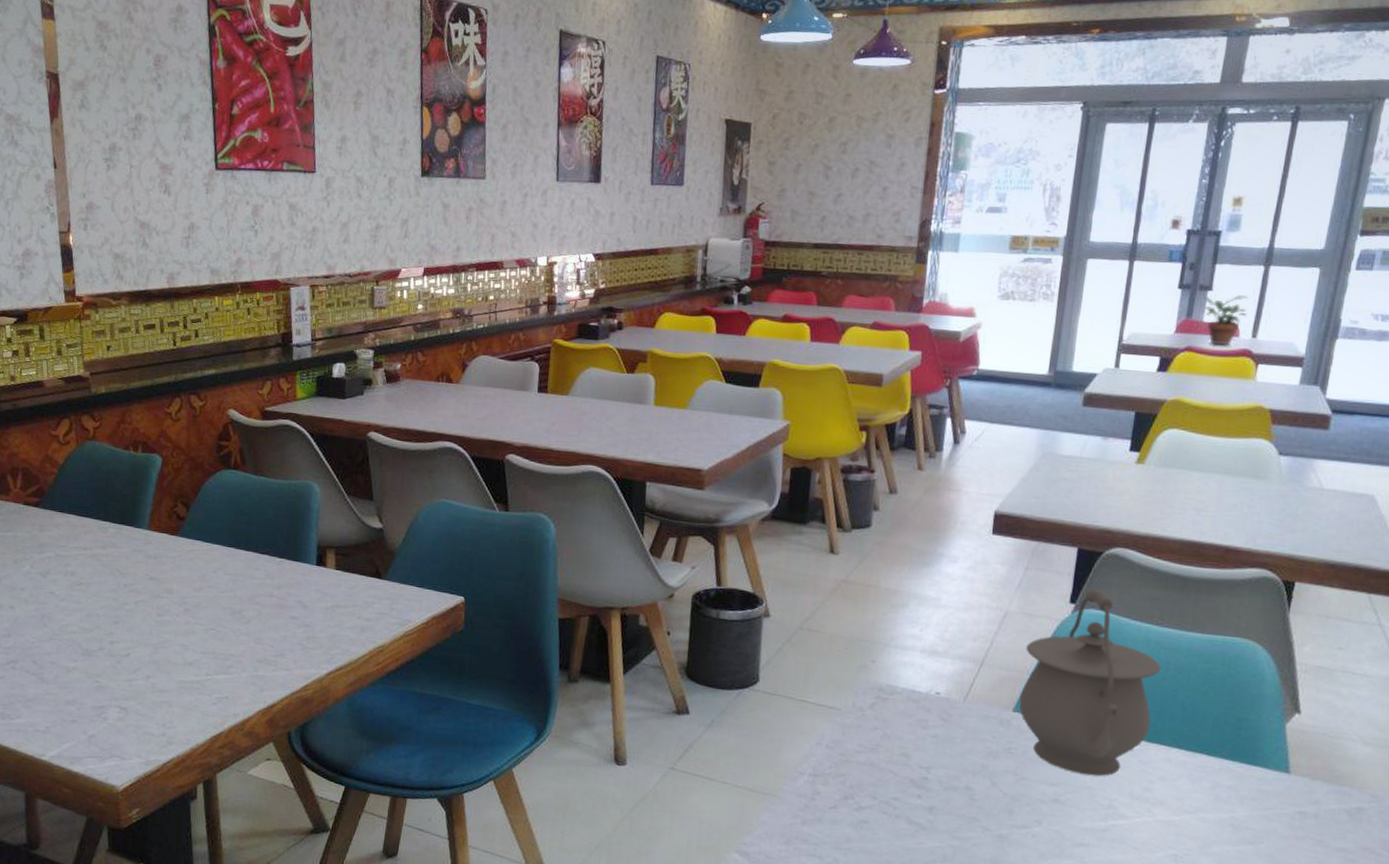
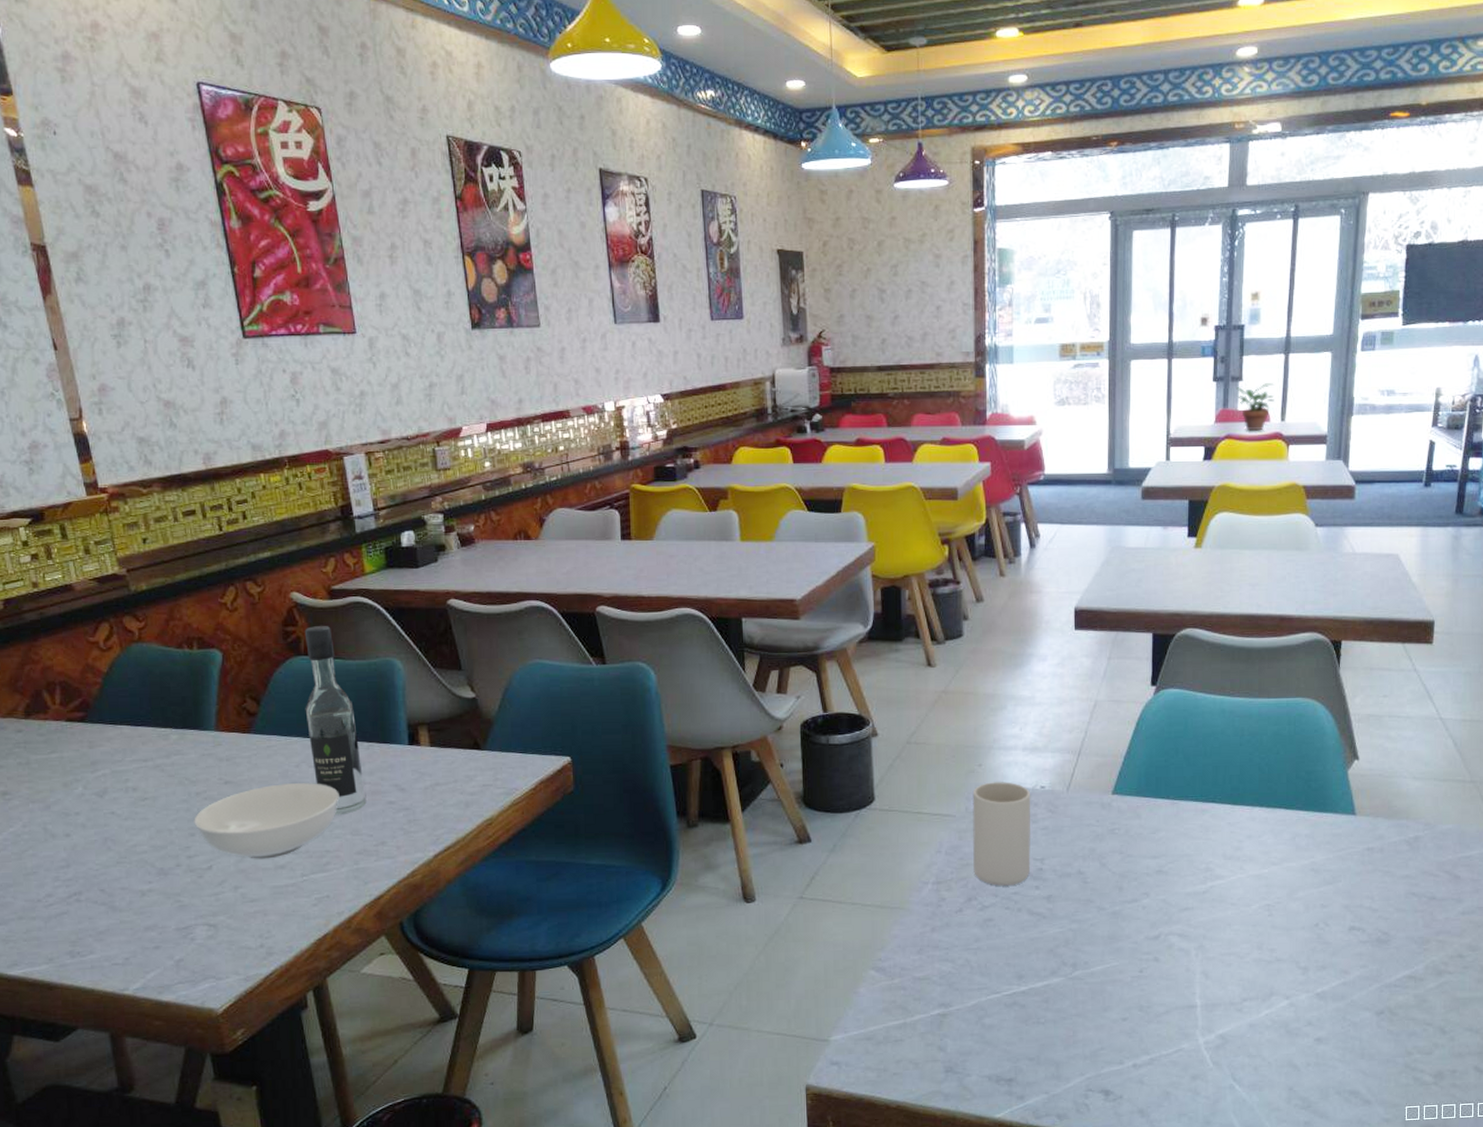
bowl: none [119,586,249,655] -> present [194,783,340,859]
bottle: none [227,443,273,624] -> present [304,625,367,816]
cup: none [853,680,924,790] -> present [972,782,1031,886]
teapot: present [1018,588,1161,776] -> none [1116,669,1237,843]

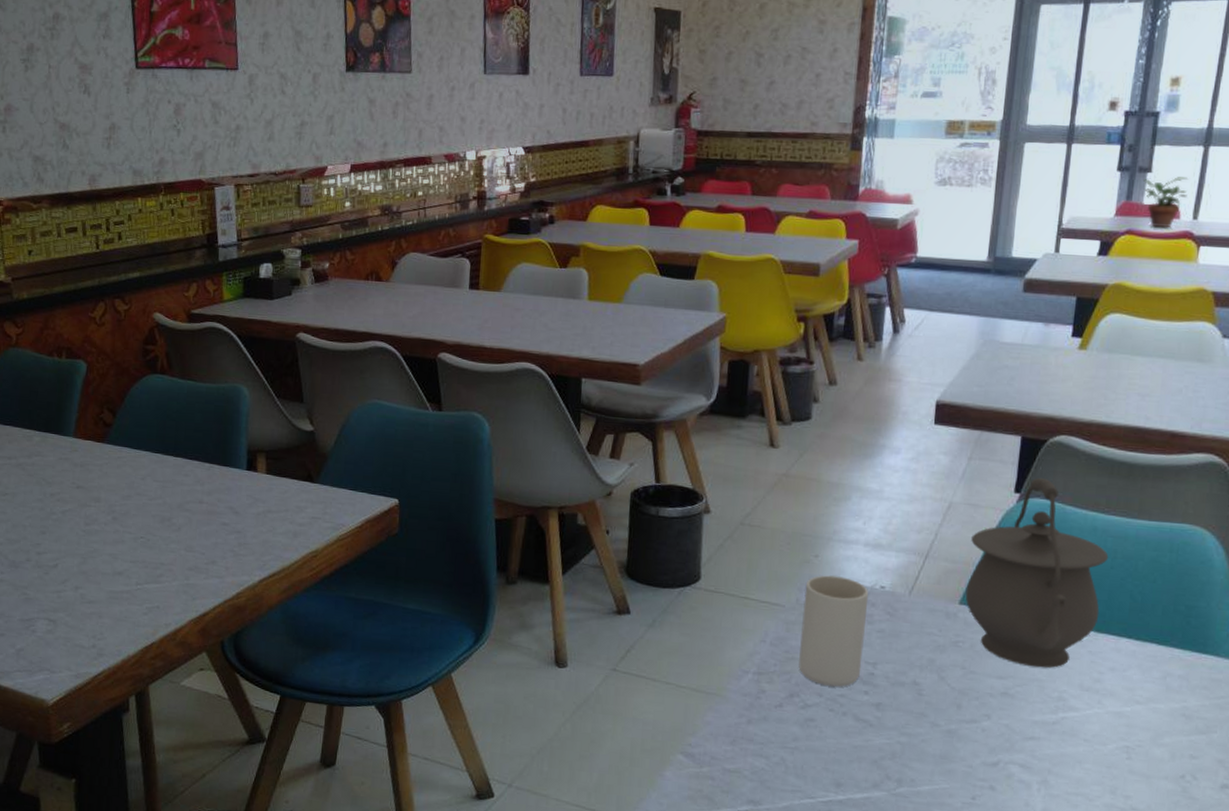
bowl: present [194,783,340,859] -> none [46,494,178,564]
bottle: present [304,625,367,816] -> none [155,346,203,531]
teapot: none [1116,669,1237,843] -> present [965,477,1109,668]

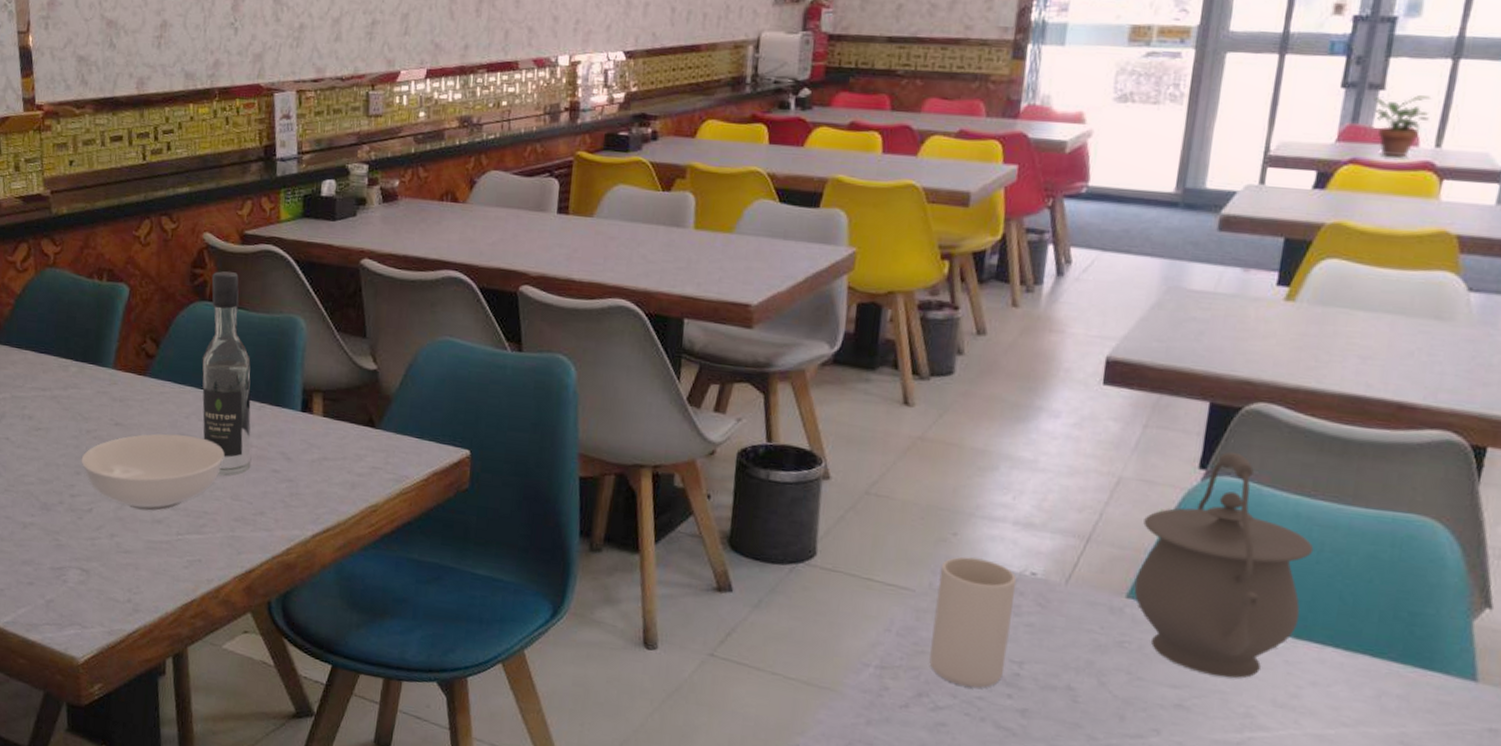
bowl: none [46,494,178,564] -> present [81,433,225,511]
bottle: none [155,346,203,531] -> present [202,271,252,477]

